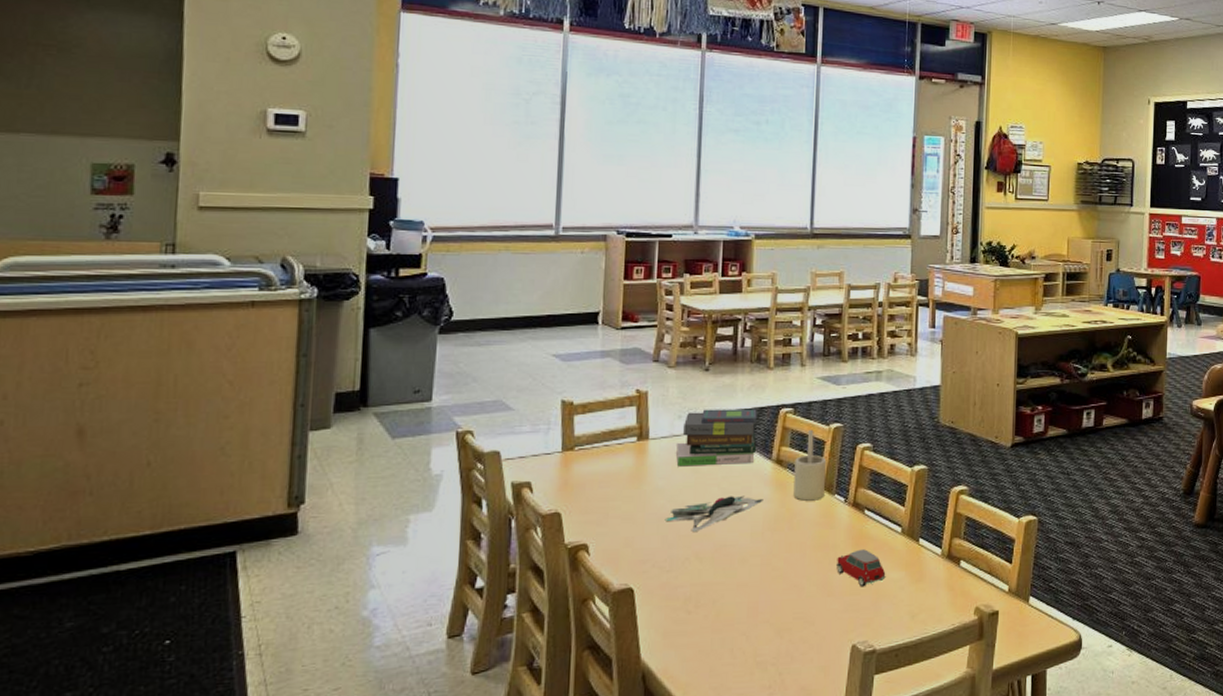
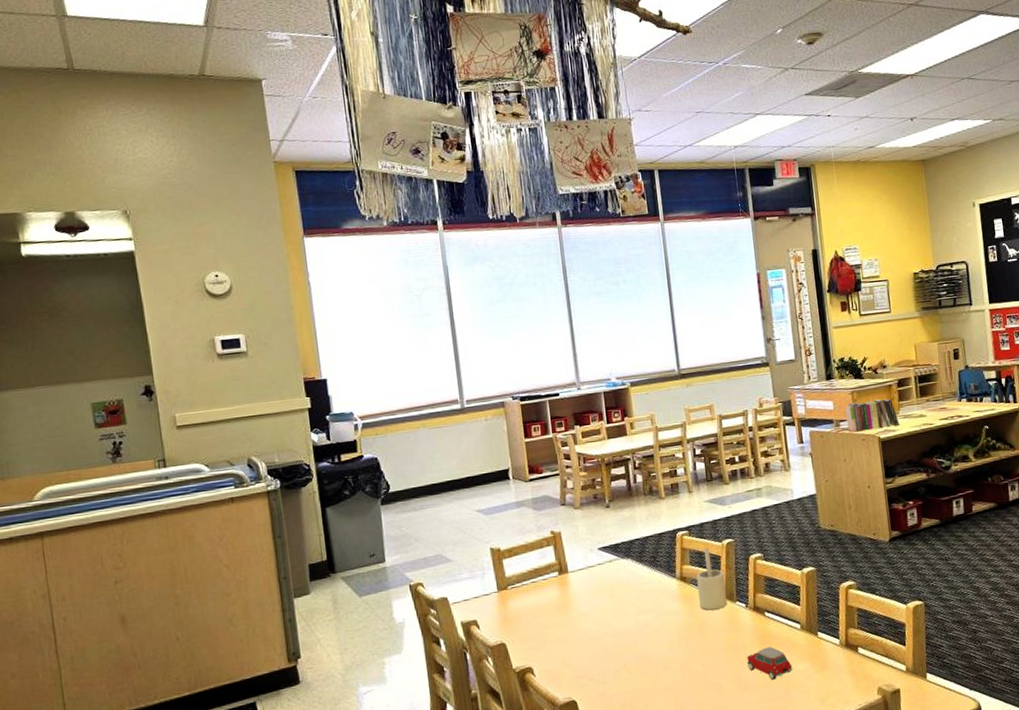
paper: present [664,495,763,533] -> none [593,611,675,648]
books: present [675,409,757,467] -> none [591,535,662,593]
books: none [985,291,1040,324] -> present [845,398,900,432]

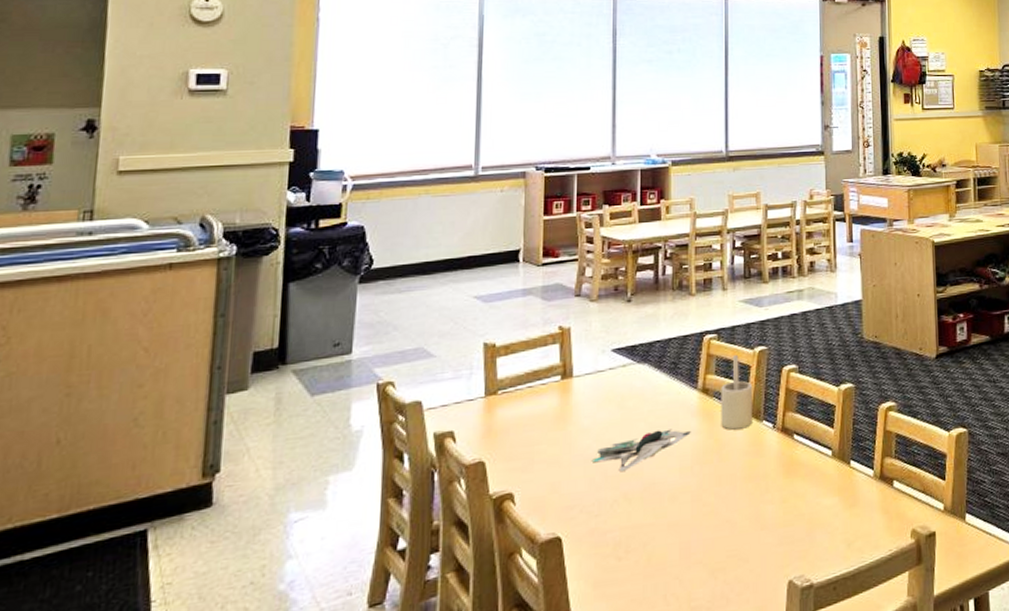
paper: none [593,611,675,648] -> present [591,429,691,472]
toy car: present [746,647,793,680] -> none [767,476,819,517]
books: present [845,398,900,432] -> none [900,199,955,234]

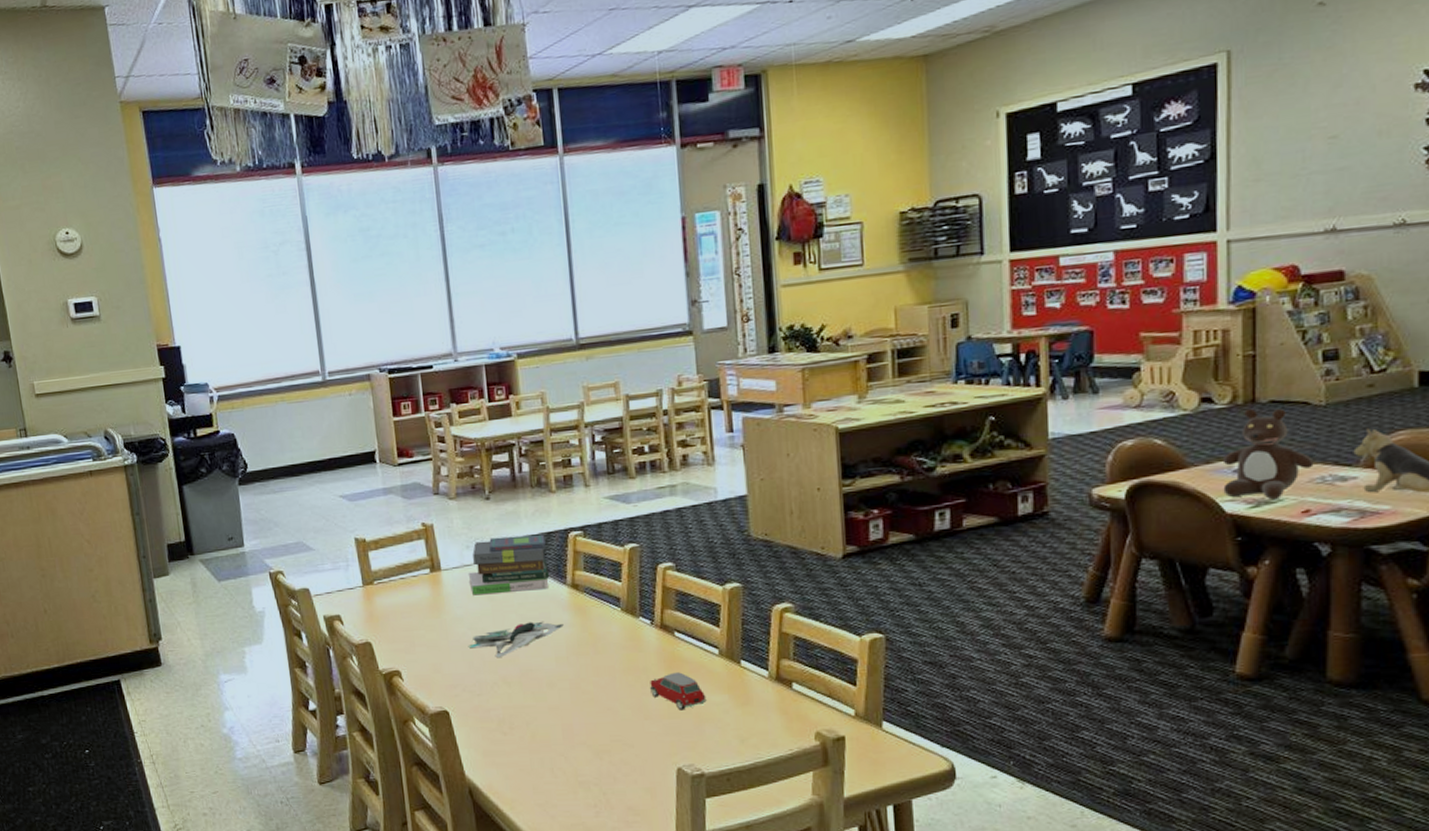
books: none [600,337,682,404] -> present [467,534,550,596]
straw: present [721,354,753,430] -> none [591,551,628,625]
toy car: none [767,476,819,517] -> present [649,672,707,711]

